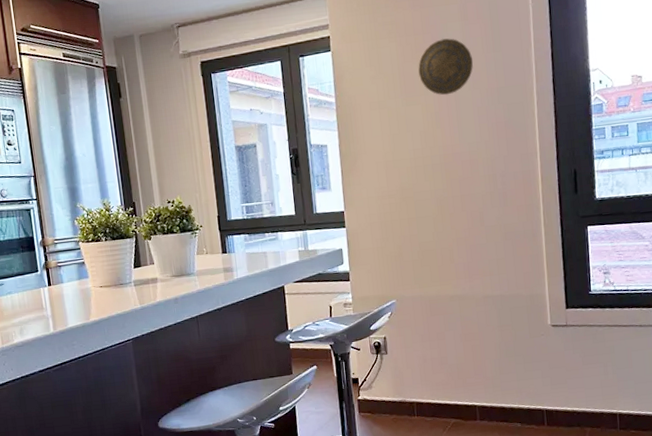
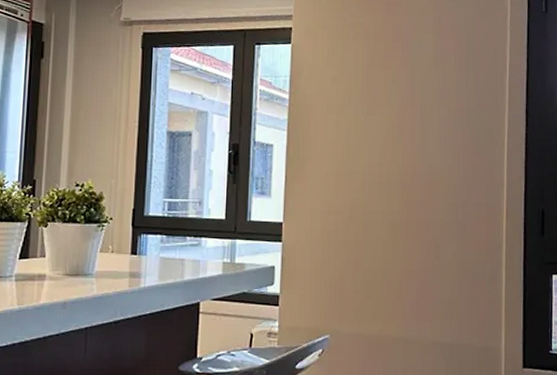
decorative plate: present [418,38,474,96] -> none [384,49,444,109]

